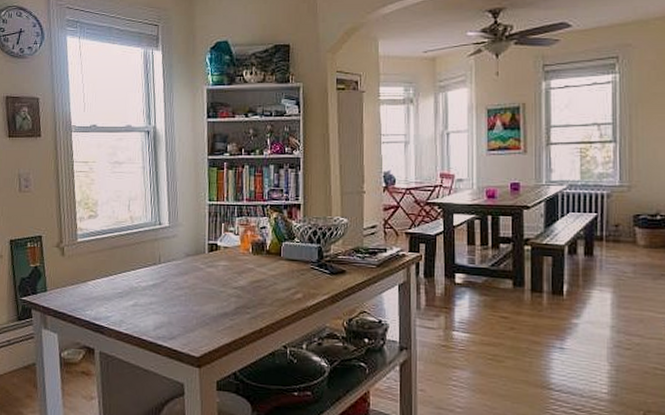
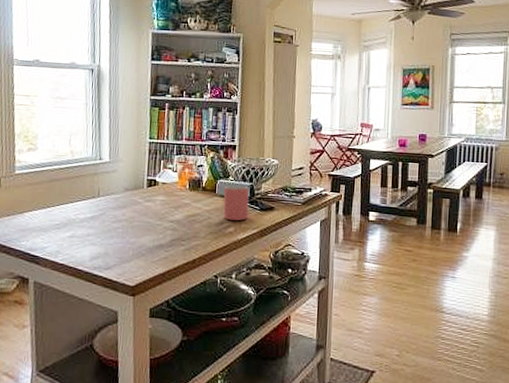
mug: none [289,247,318,286] -> present [223,184,249,221]

